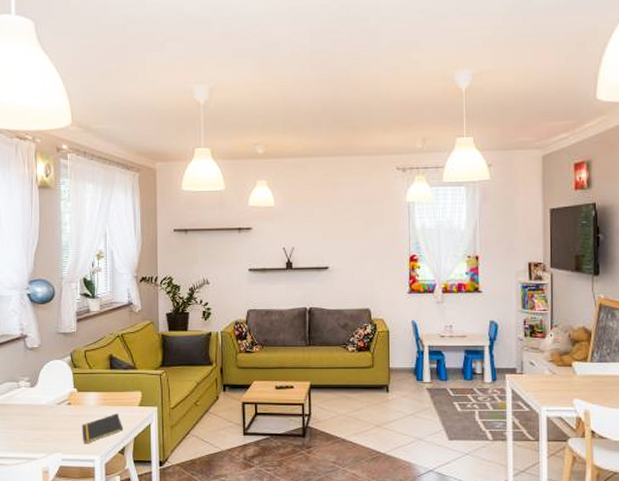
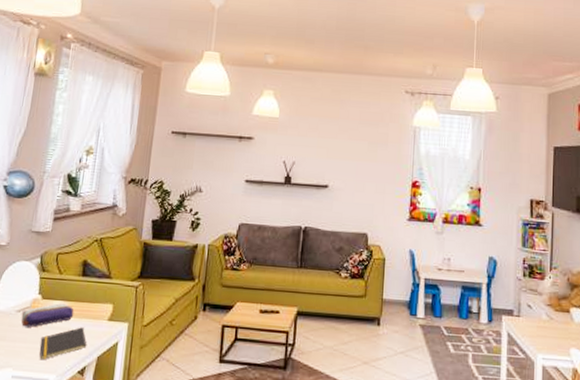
pencil case: none [62,394,108,417] -> present [21,303,74,327]

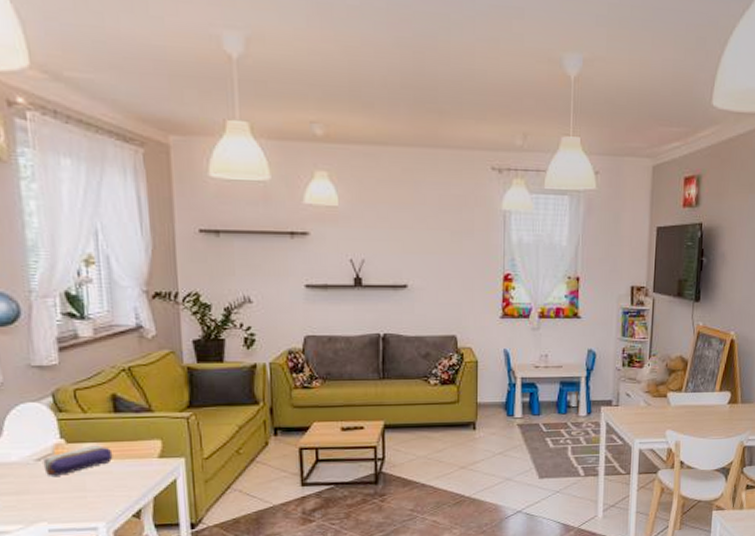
notepad: present [39,327,87,360] -> none [76,468,138,509]

